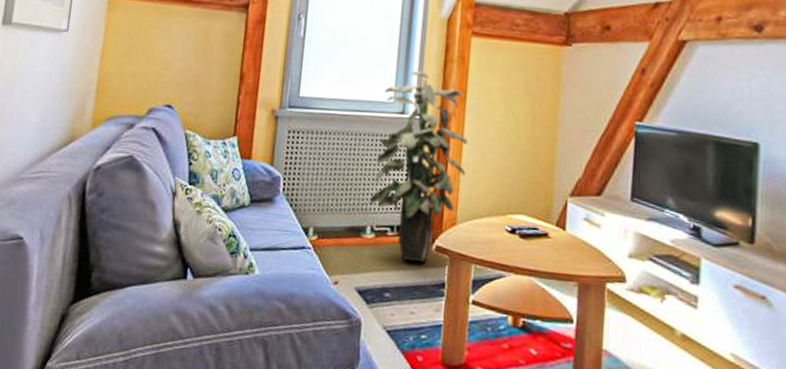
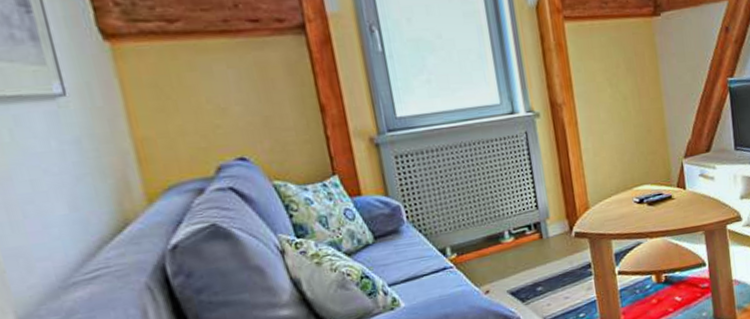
indoor plant: present [369,70,468,262] -> none [488,65,588,253]

